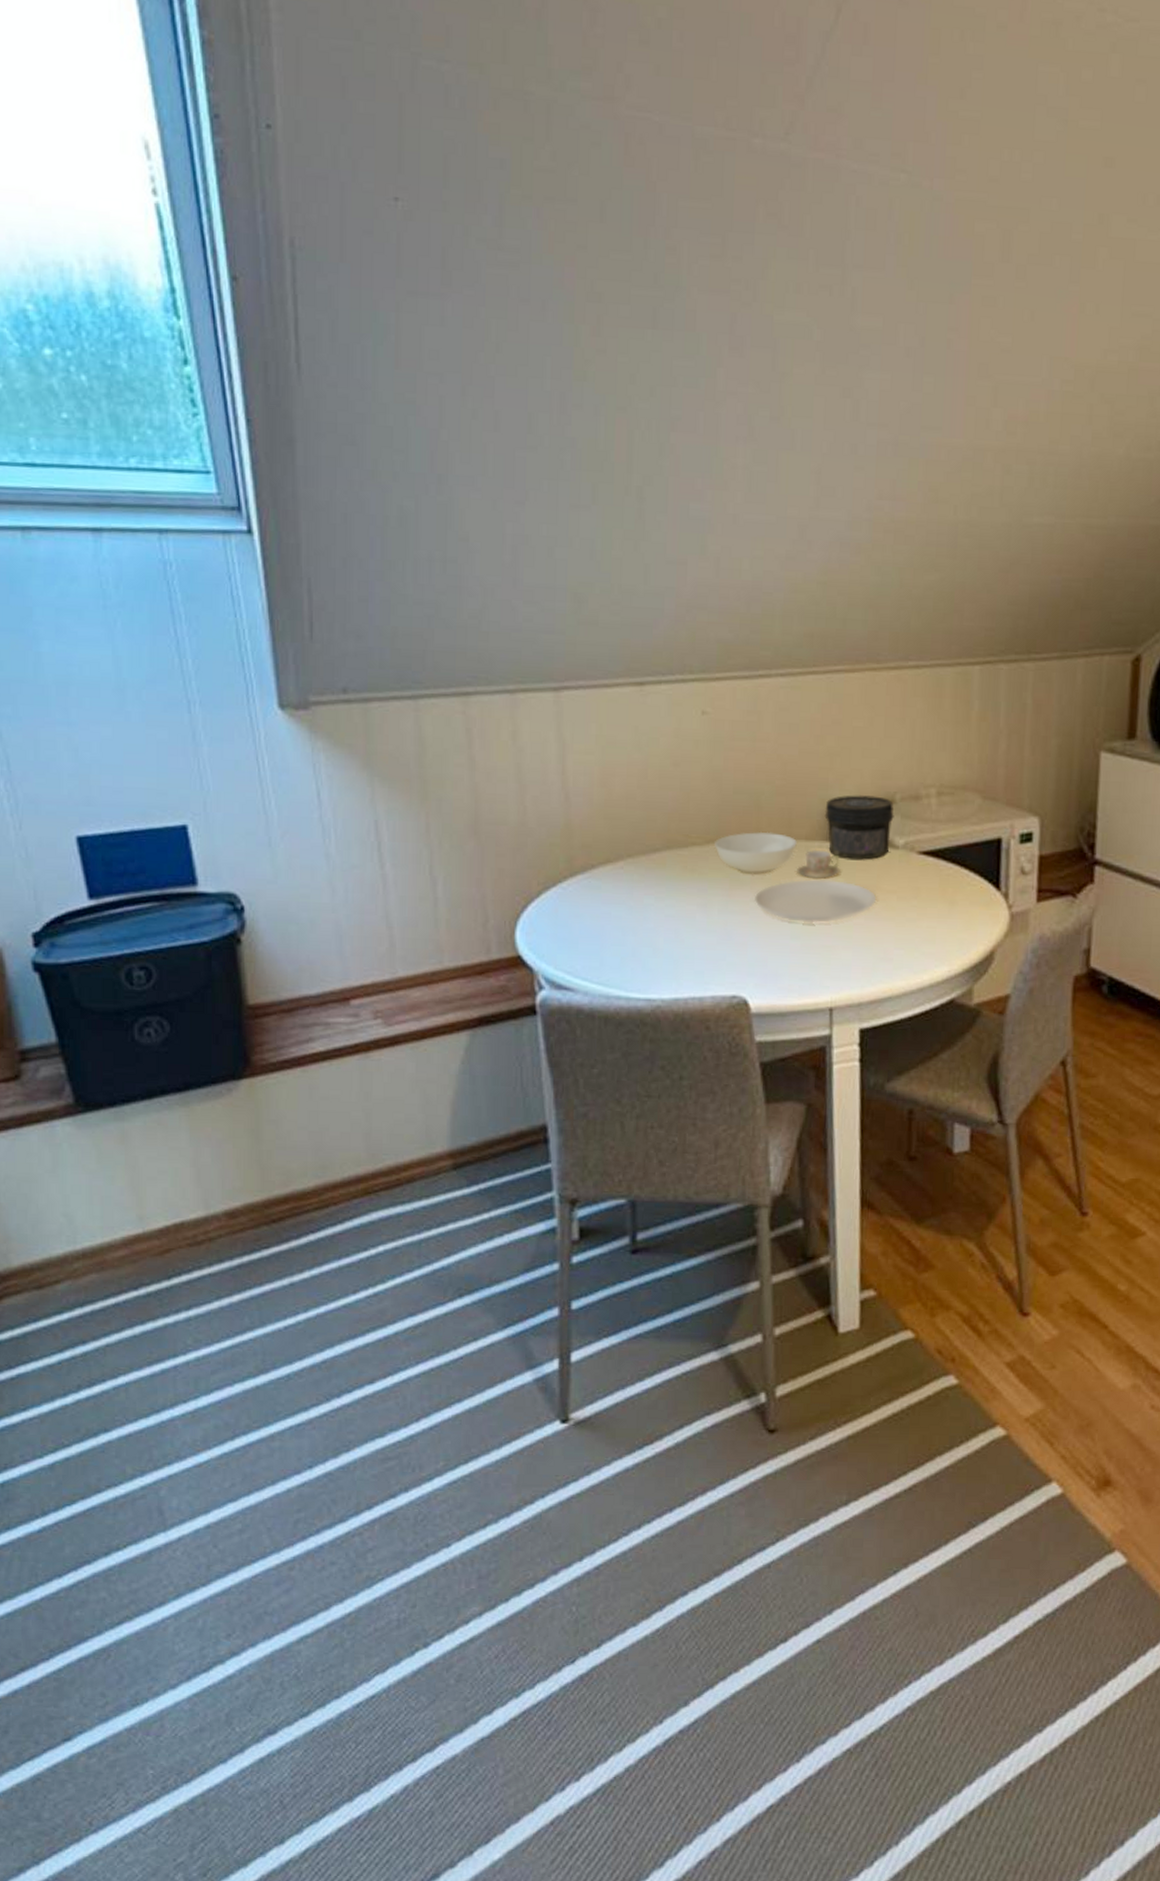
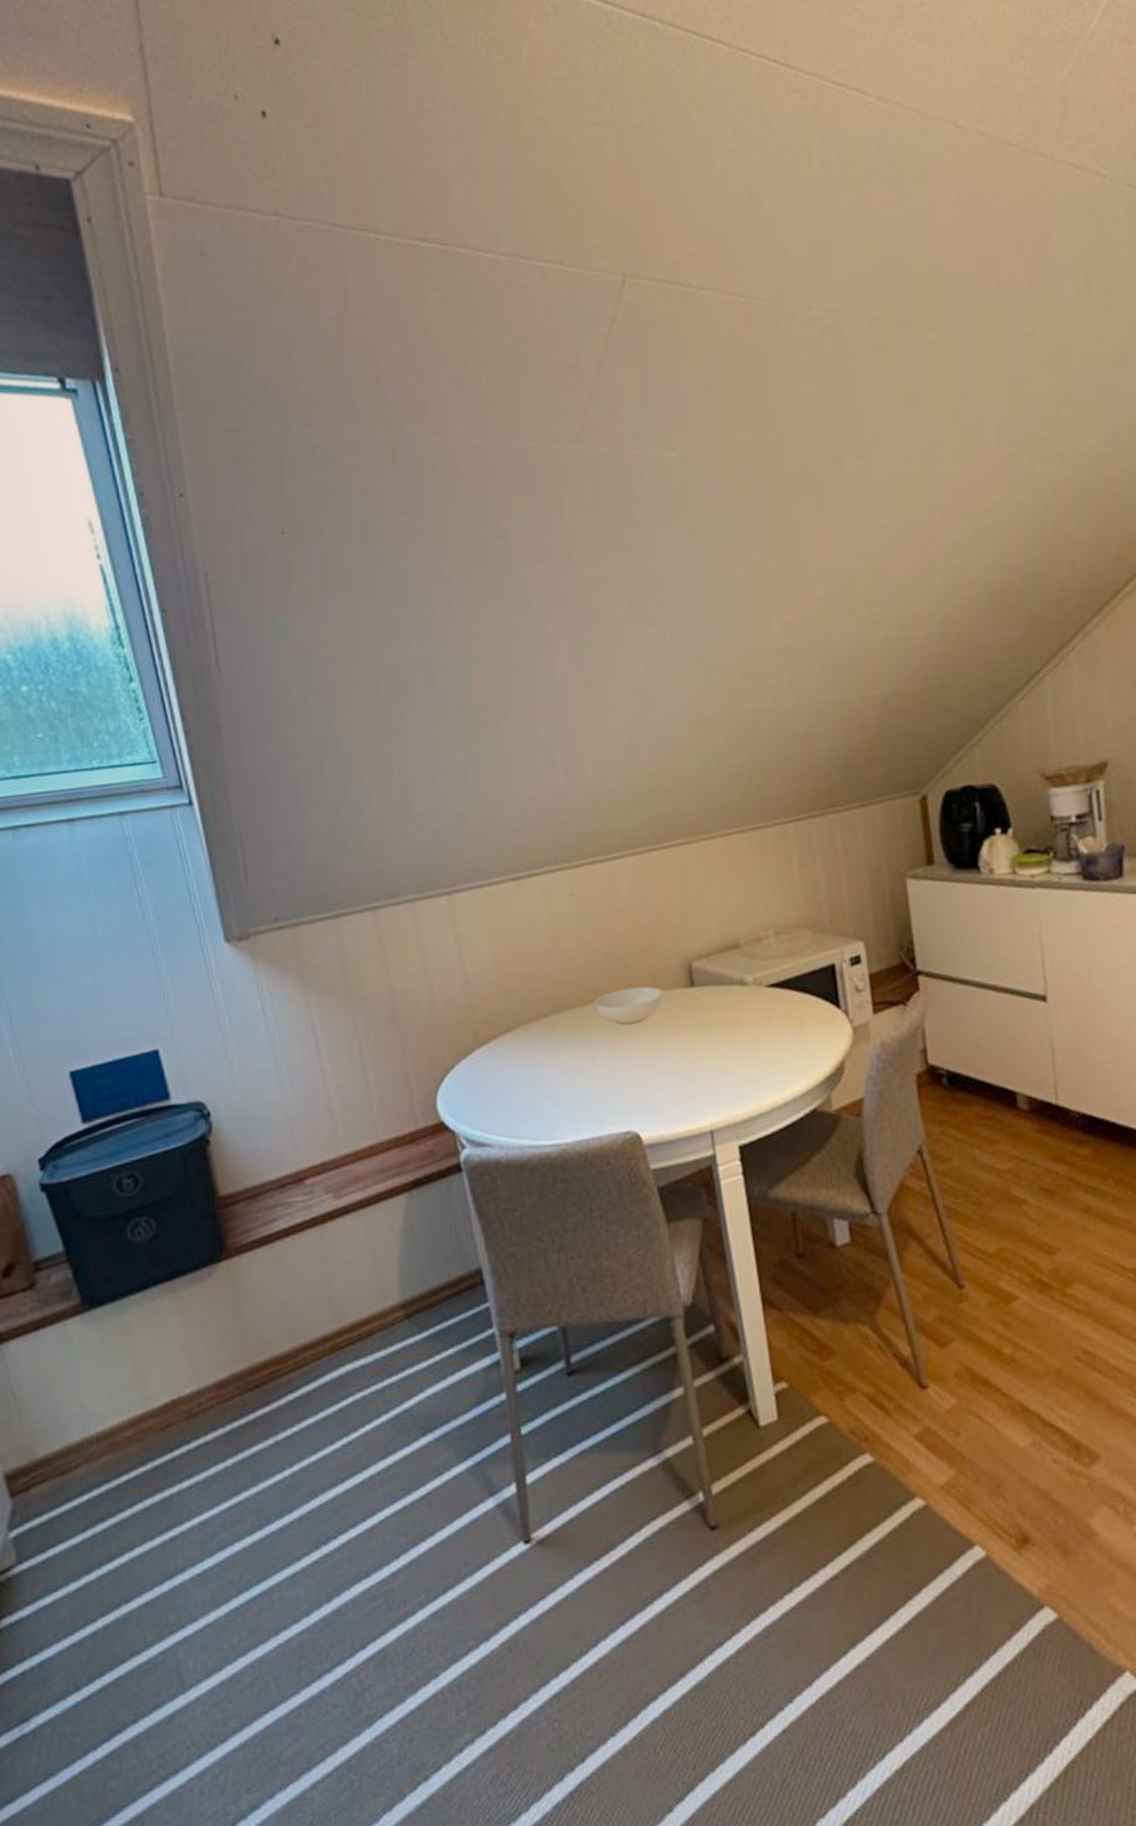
plate: present [753,879,877,924] -> none [633,1019,737,1061]
teacup: present [796,849,840,880] -> none [665,996,703,1022]
jar: present [824,795,894,861] -> none [682,943,741,1001]

